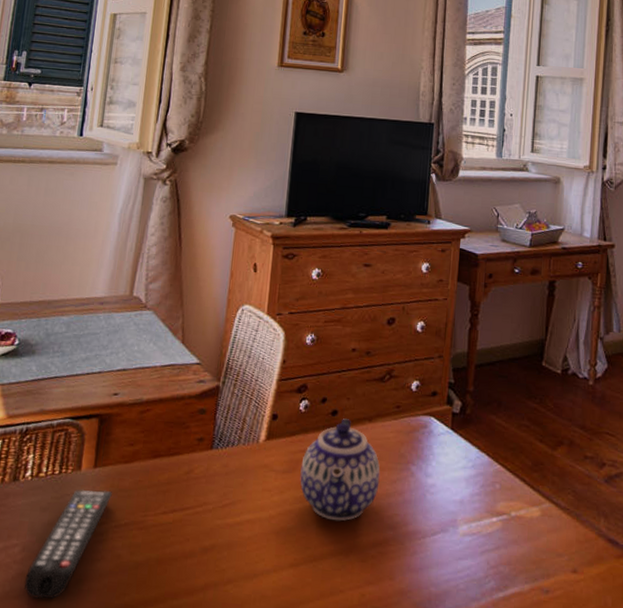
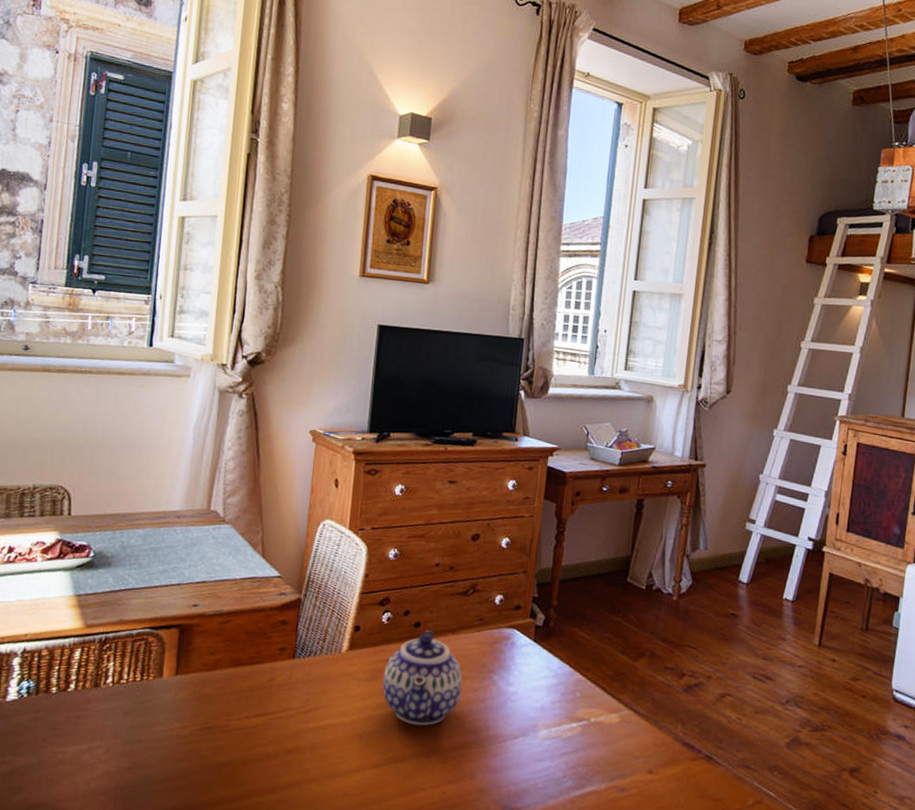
remote control: present [24,489,112,599] -> none [109,695,195,796]

